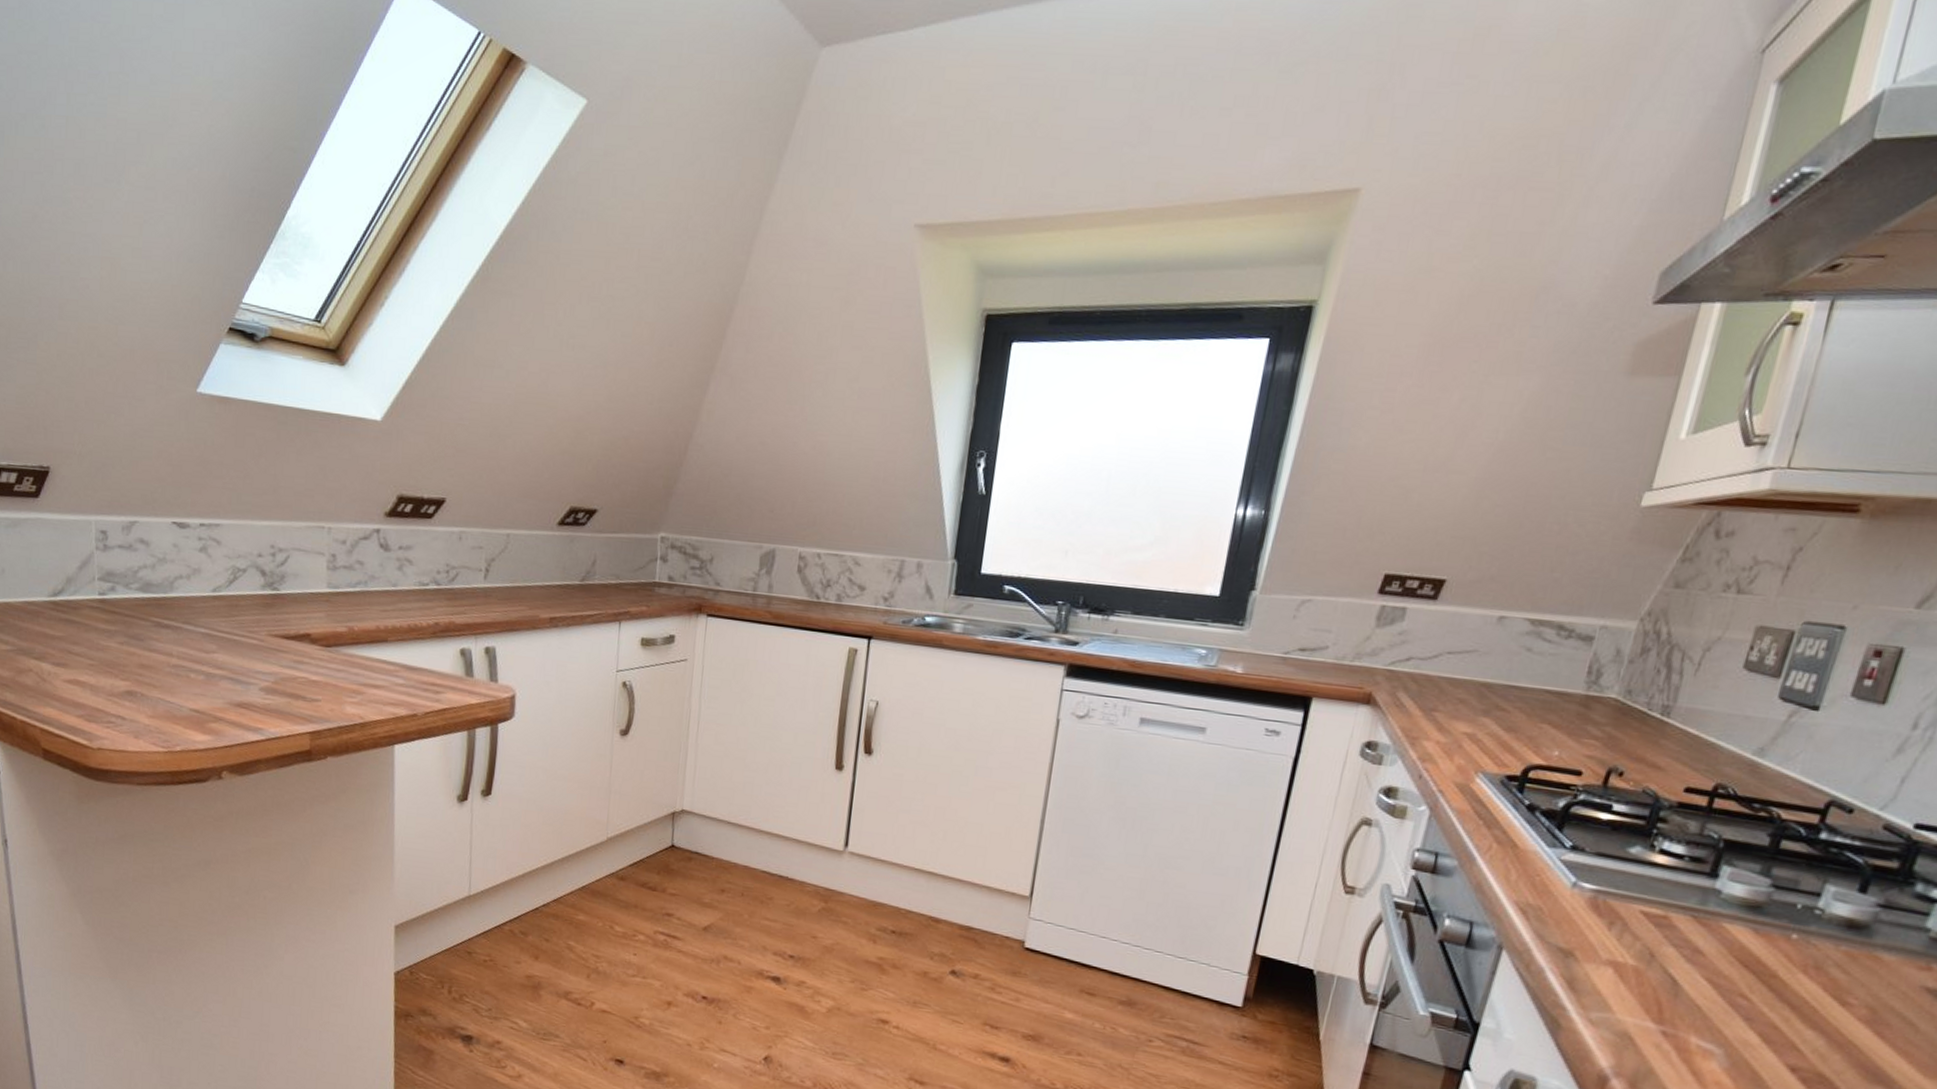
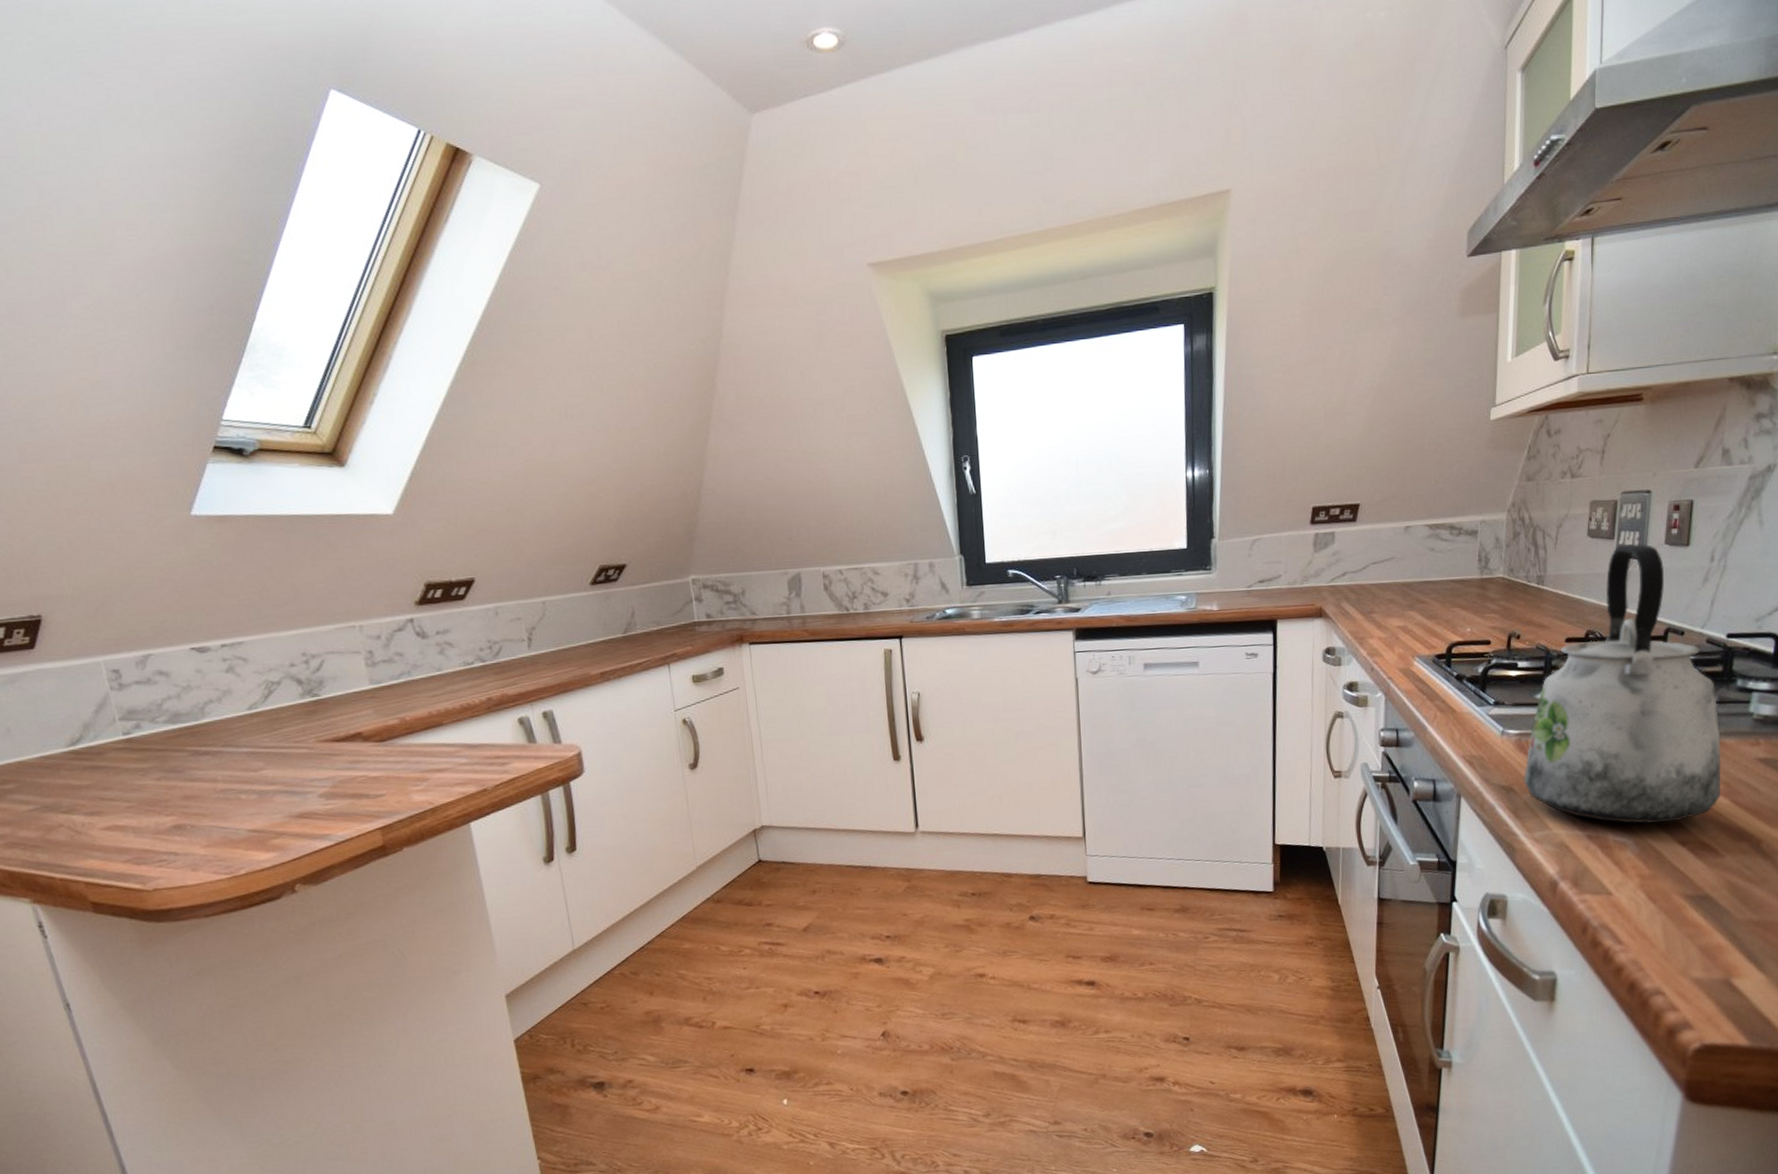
kettle: none [1589,686,1883,1041] -> present [1523,544,1722,824]

